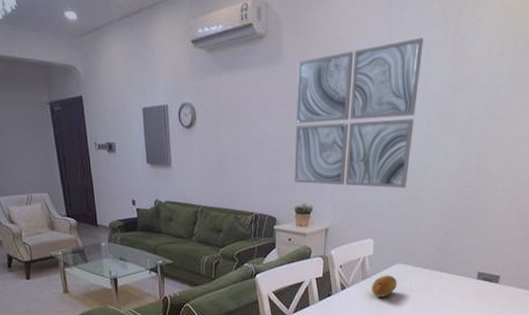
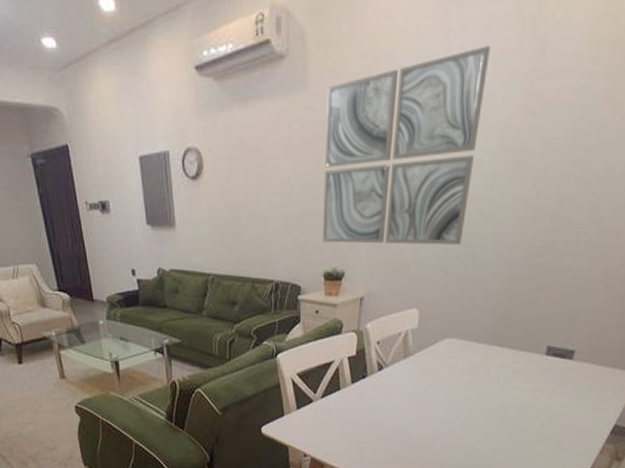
fruit: present [371,275,397,297] -> none [414,352,446,378]

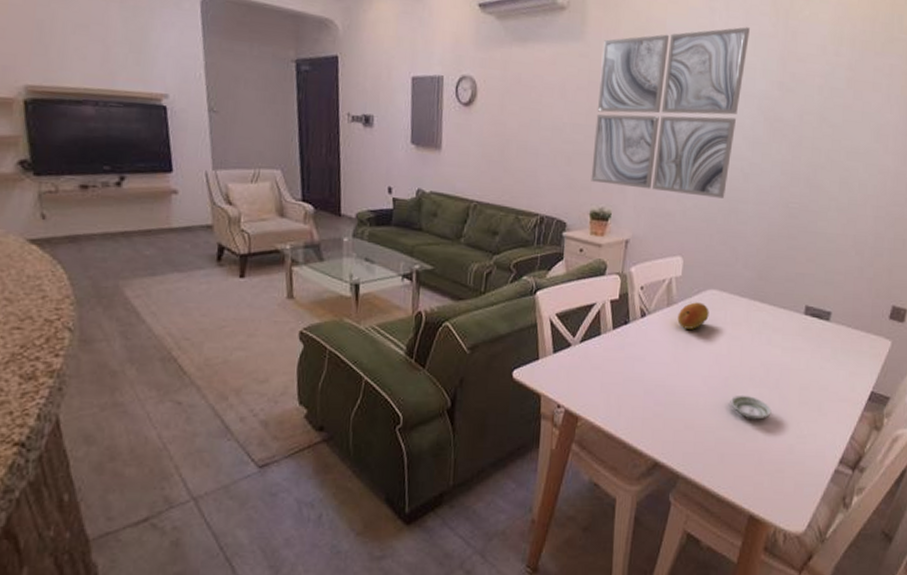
fruit: none [414,352,446,378] -> present [677,302,709,329]
saucer: none [468,435,510,457] -> present [730,395,772,420]

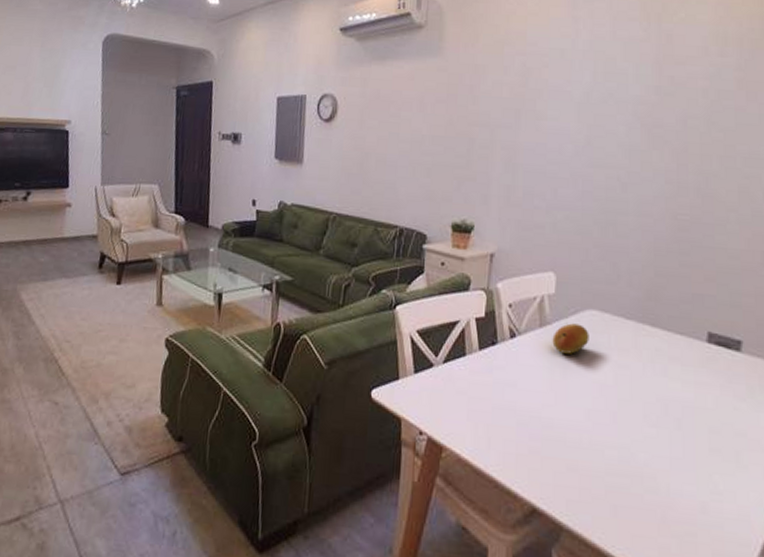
wall art: present [591,27,750,198] -> none [451,33,618,210]
saucer: present [730,395,772,420] -> none [621,434,674,467]

